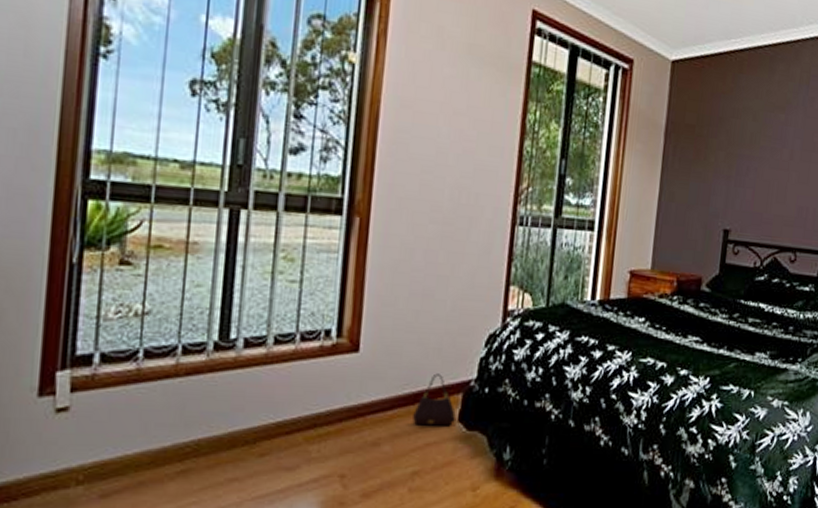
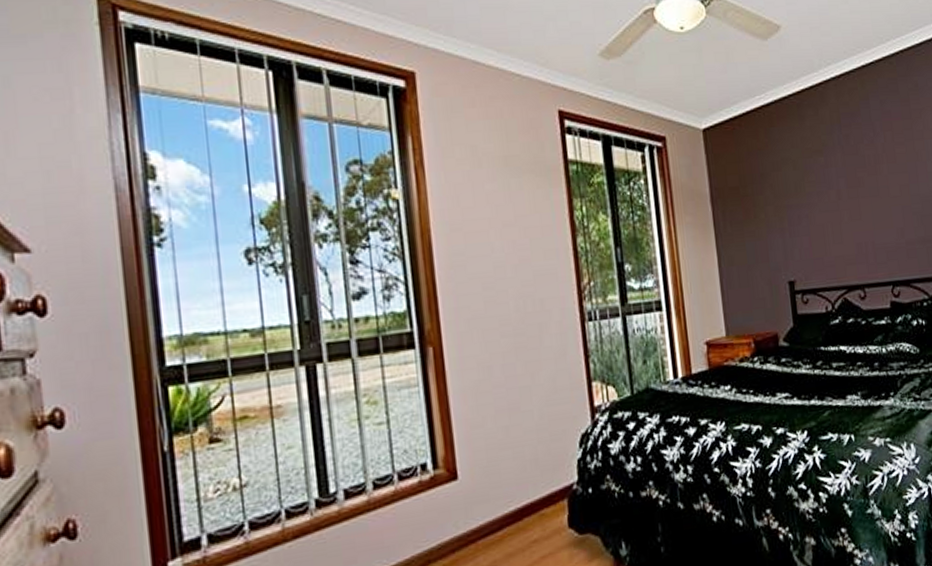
handbag: present [413,373,456,427] -> none [523,484,565,541]

